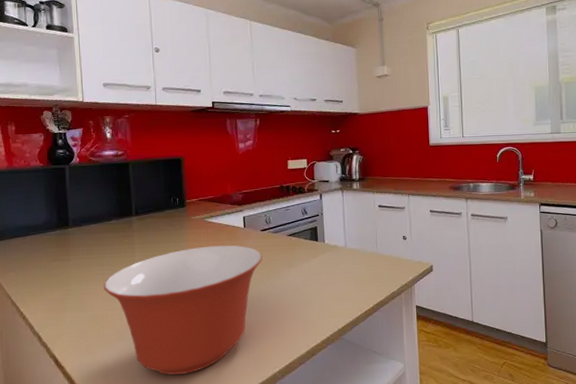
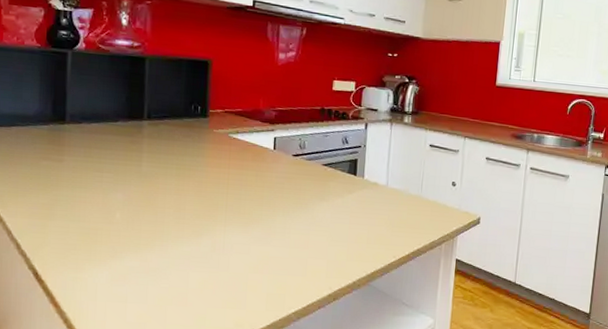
mixing bowl: present [104,245,262,375] -> none [101,165,291,305]

